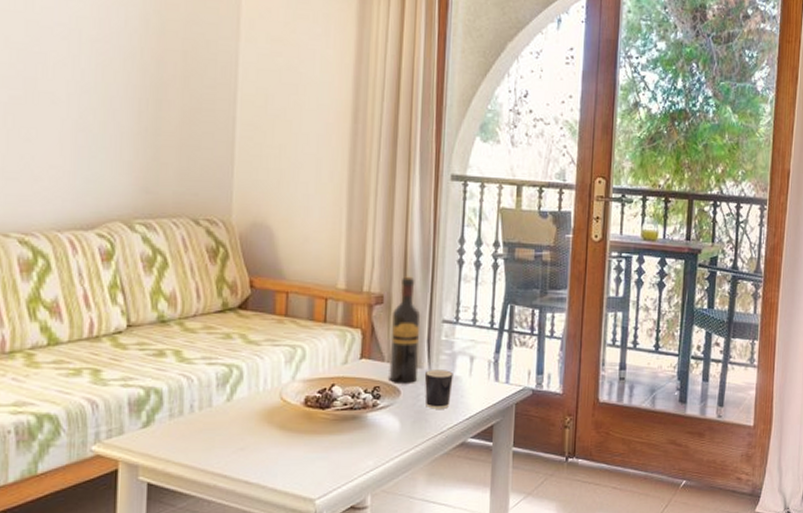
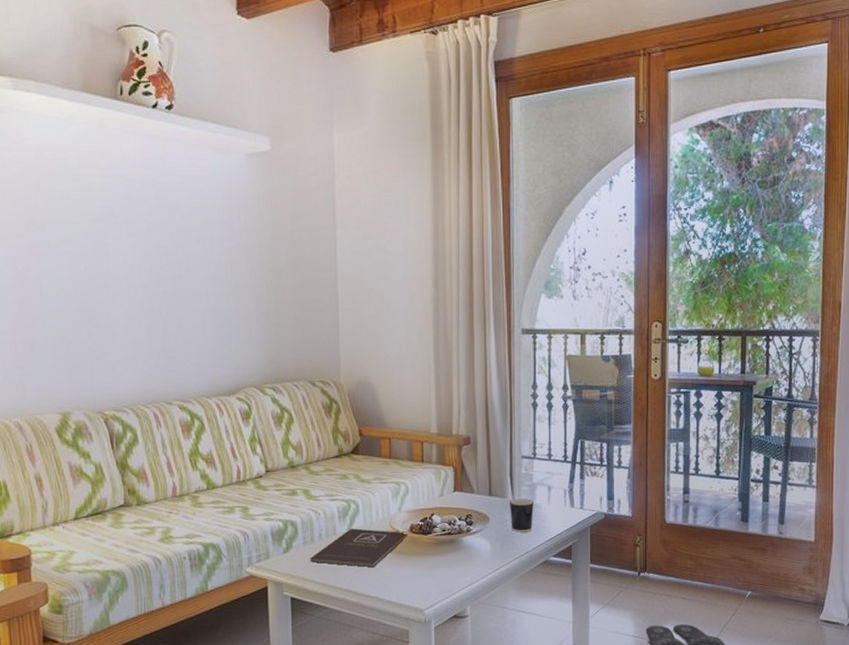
book: none [176,399,301,448] -> present [310,528,407,568]
wine bottle: present [389,276,421,383] -> none [478,419,504,511]

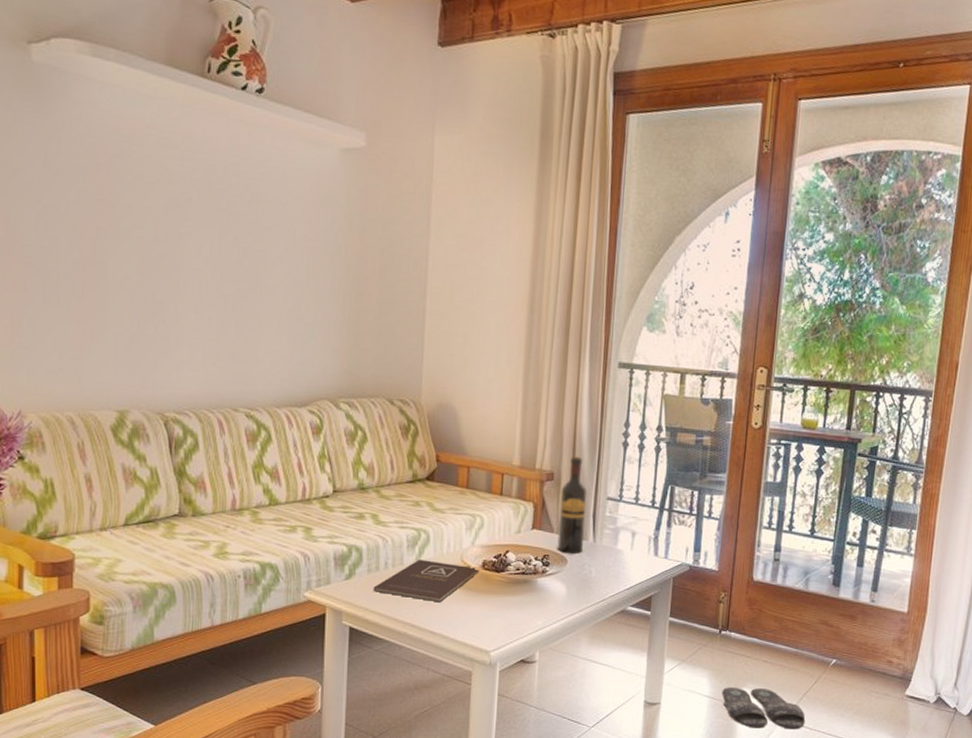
wine bottle: none [478,419,504,511] -> present [557,456,588,554]
mug: present [509,499,534,533] -> none [589,542,616,579]

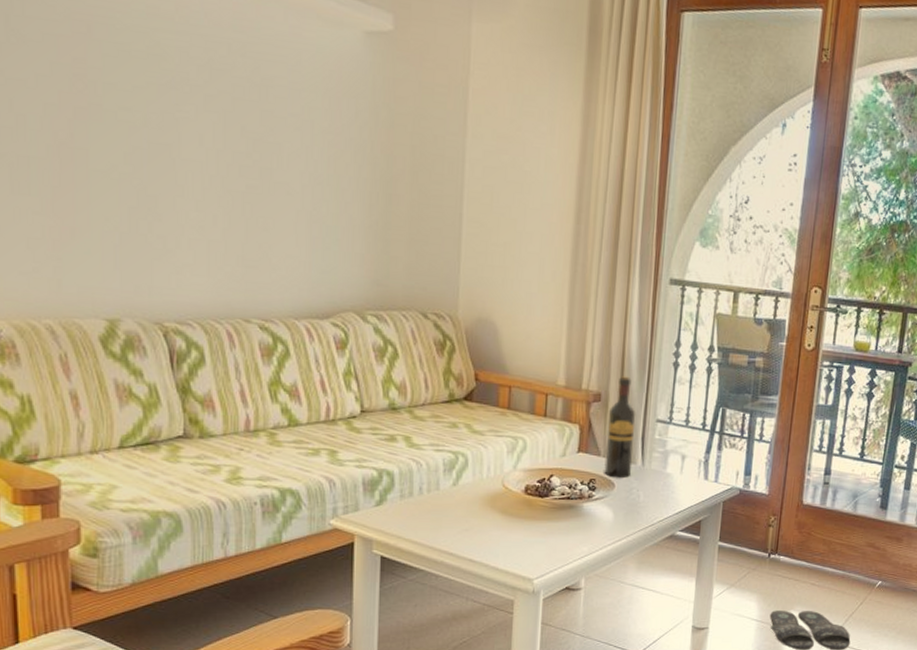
book: present [373,559,479,603] -> none [406,484,521,530]

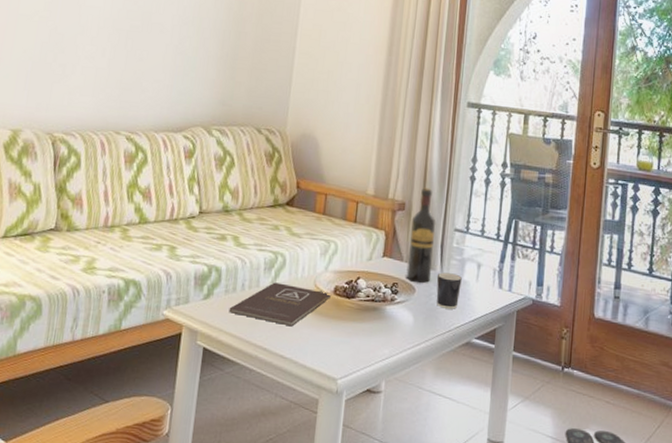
book: none [406,484,521,530] -> present [229,282,331,327]
mug: none [637,466,665,503] -> present [436,272,462,309]

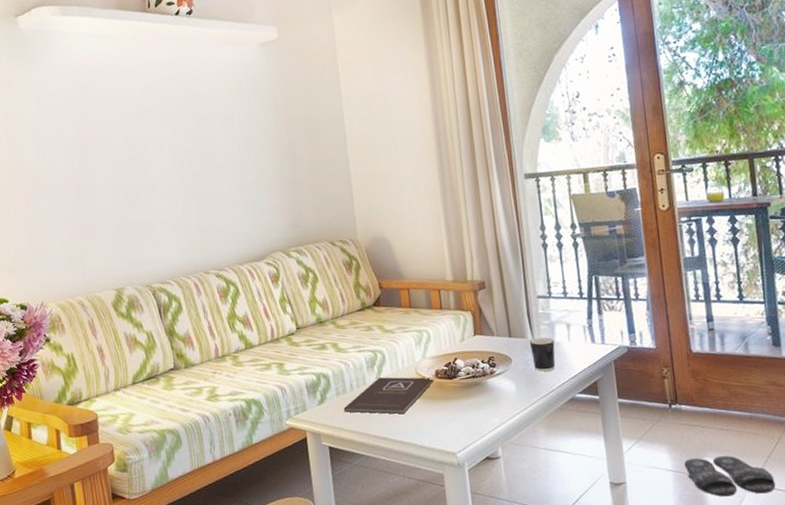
wine bottle: present [406,187,436,283] -> none [493,263,524,353]

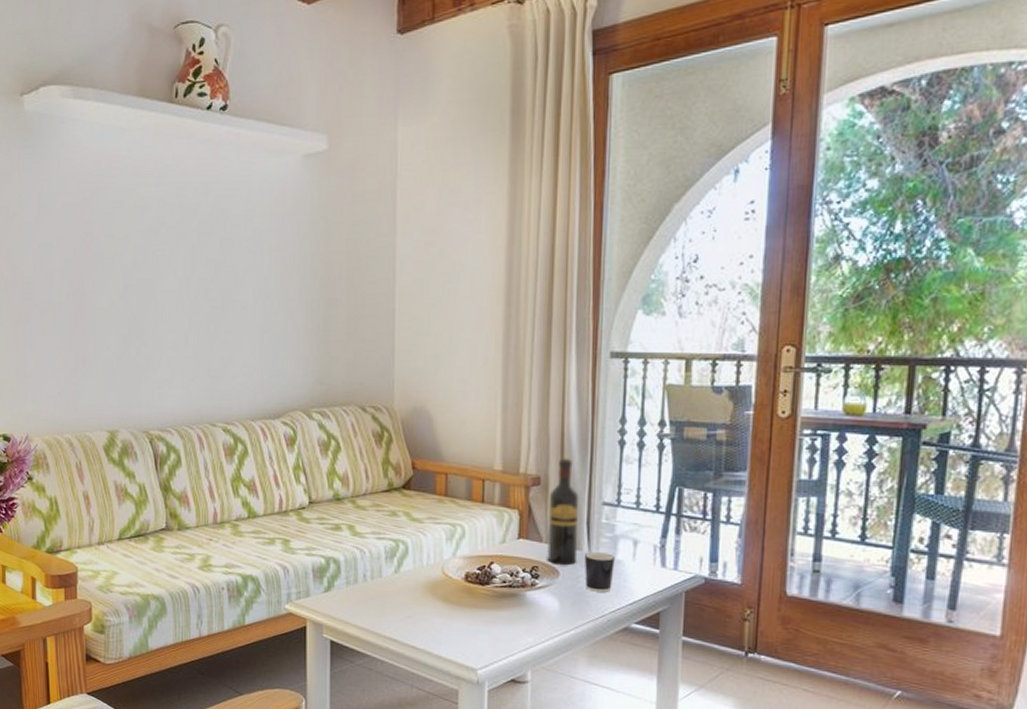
book: present [343,377,434,414] -> none [352,571,462,617]
wine bottle: none [493,263,524,353] -> present [547,458,580,565]

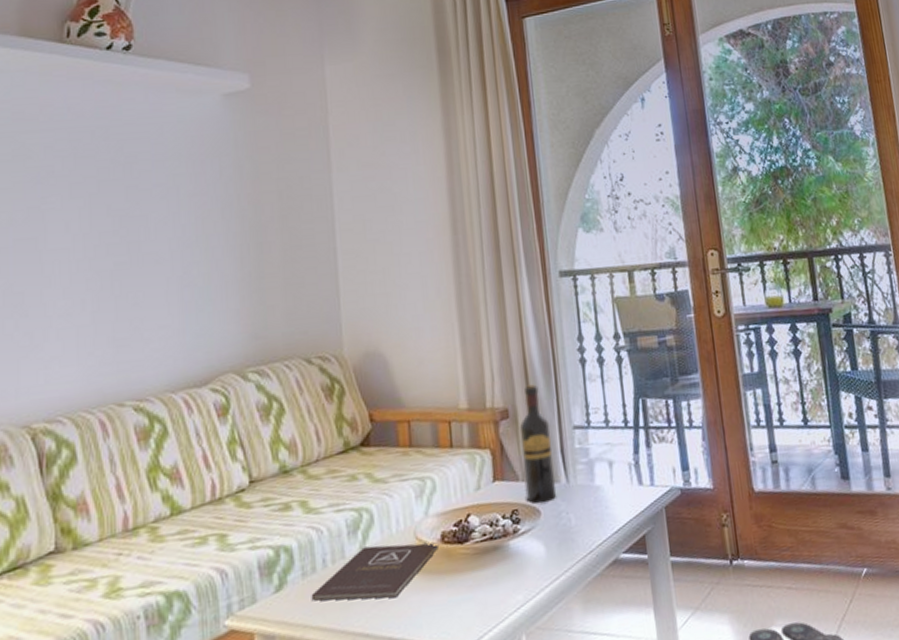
book: none [352,571,462,617] -> present [311,542,438,601]
mug: present [584,552,615,592] -> none [563,480,595,527]

